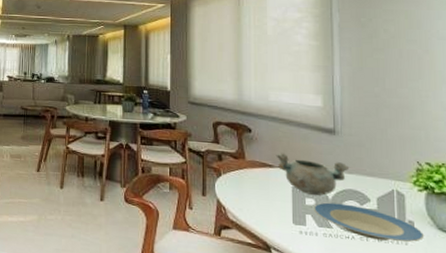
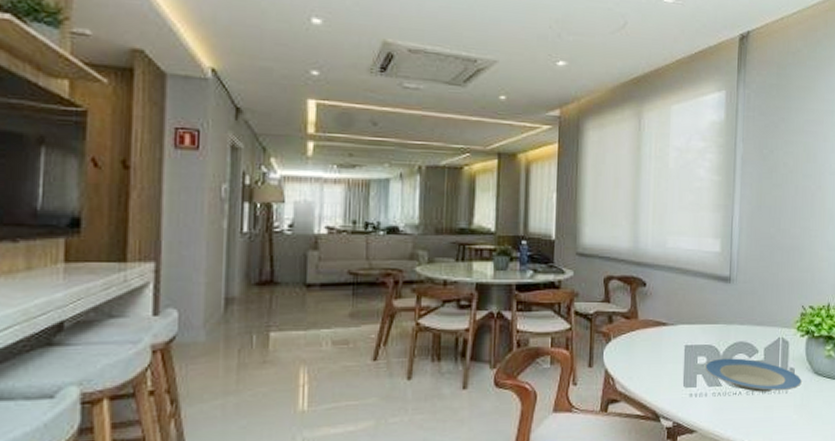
decorative bowl: present [276,153,349,196] -> none [670,308,741,352]

